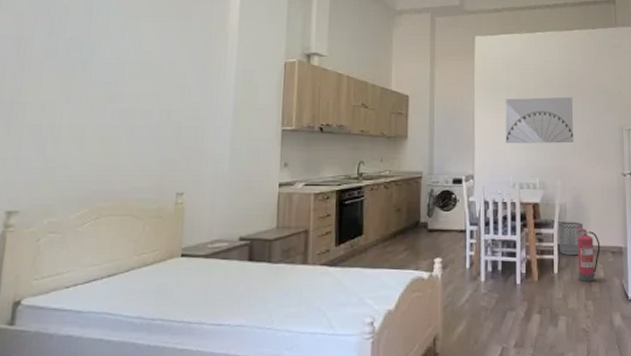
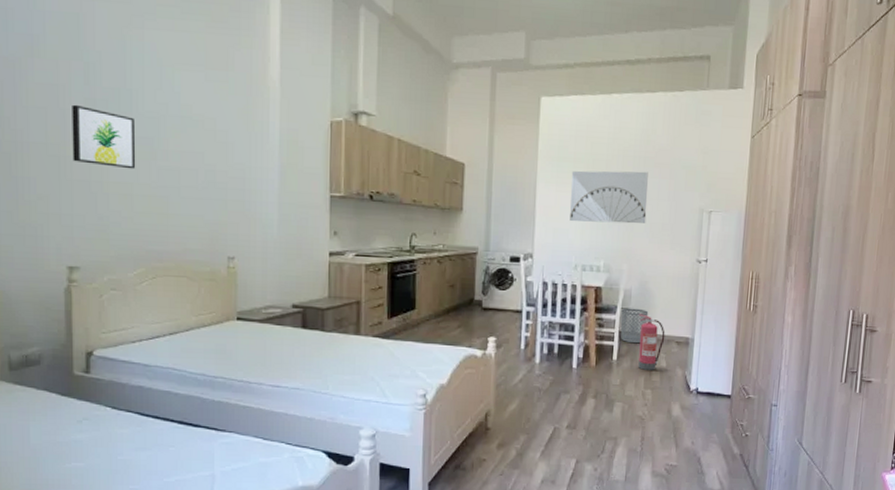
wall art: none [26,54,94,112] -> present [72,104,136,169]

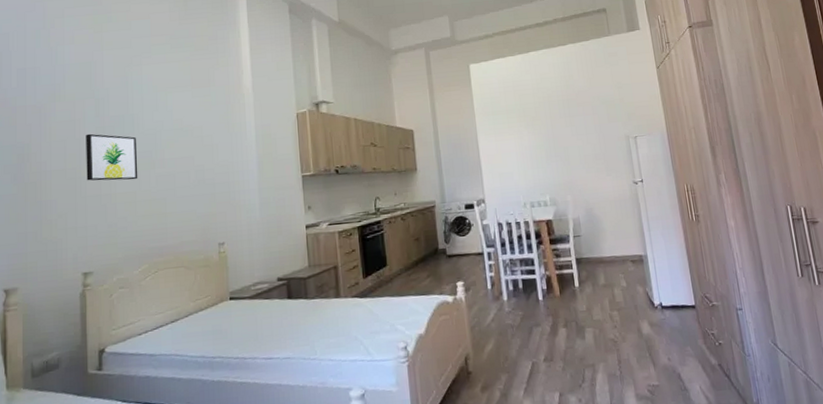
wall art: present [570,170,648,224] -> none [506,111,580,164]
waste bin: present [620,308,649,344] -> none [574,234,601,269]
fire extinguisher: present [638,314,665,370] -> none [591,239,620,293]

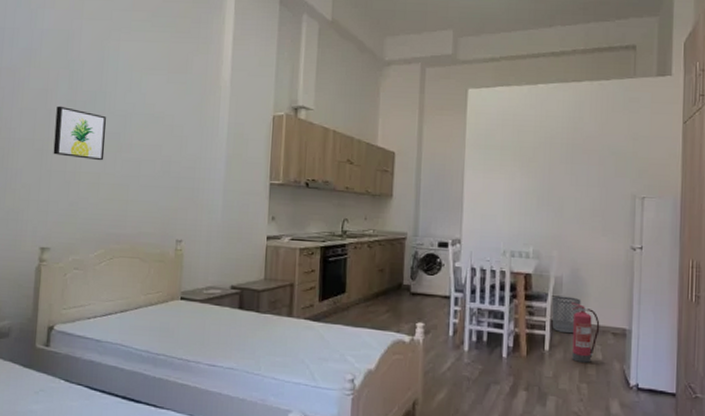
waste bin: none [574,234,601,269] -> present [552,296,581,334]
fire extinguisher: none [591,239,620,293] -> present [572,302,600,363]

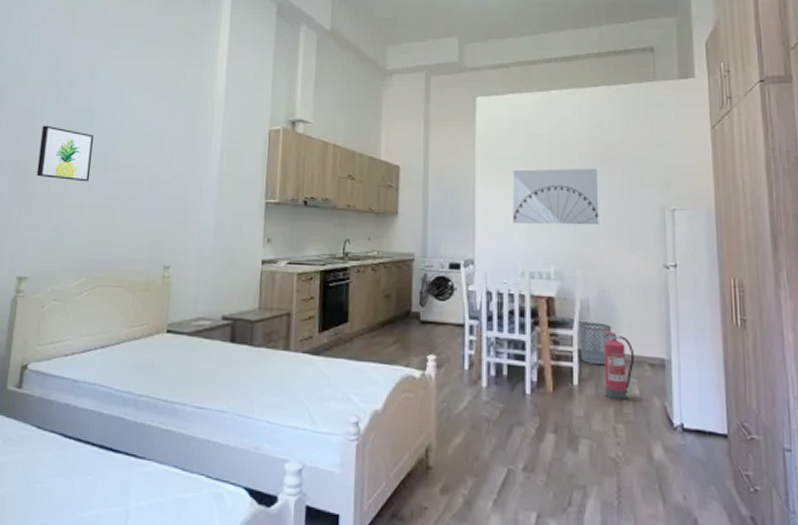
wall art: none [498,157,577,210] -> present [512,168,599,225]

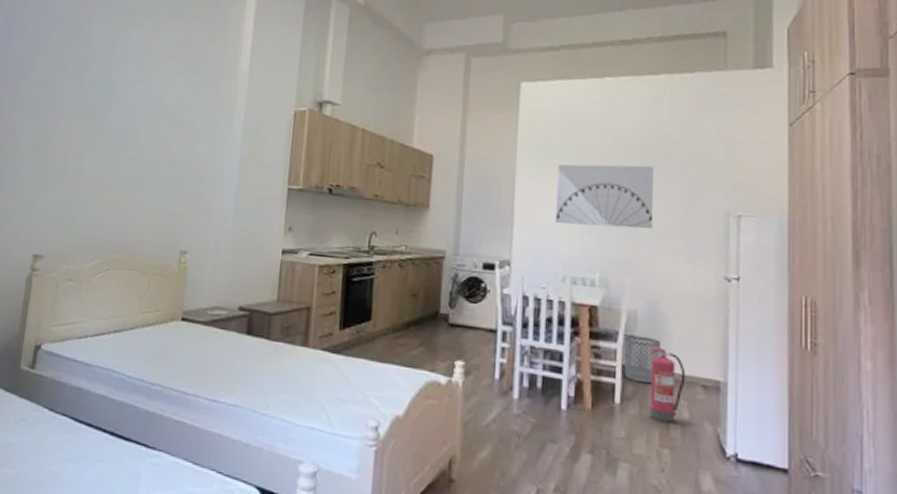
wall art: present [36,125,94,182] -> none [54,98,113,159]

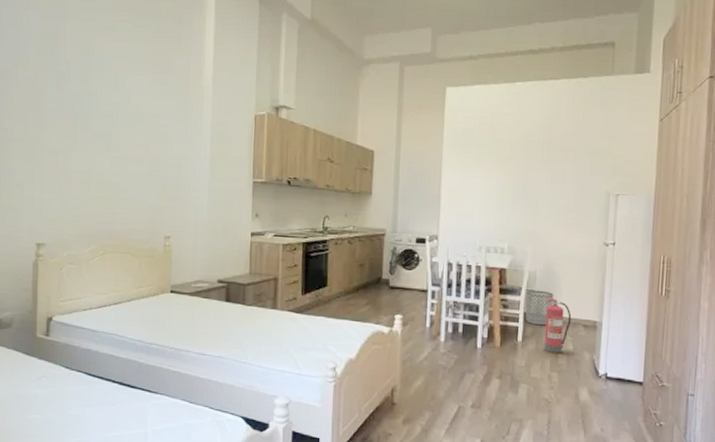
wall art: present [556,164,654,229] -> none [474,155,552,207]

